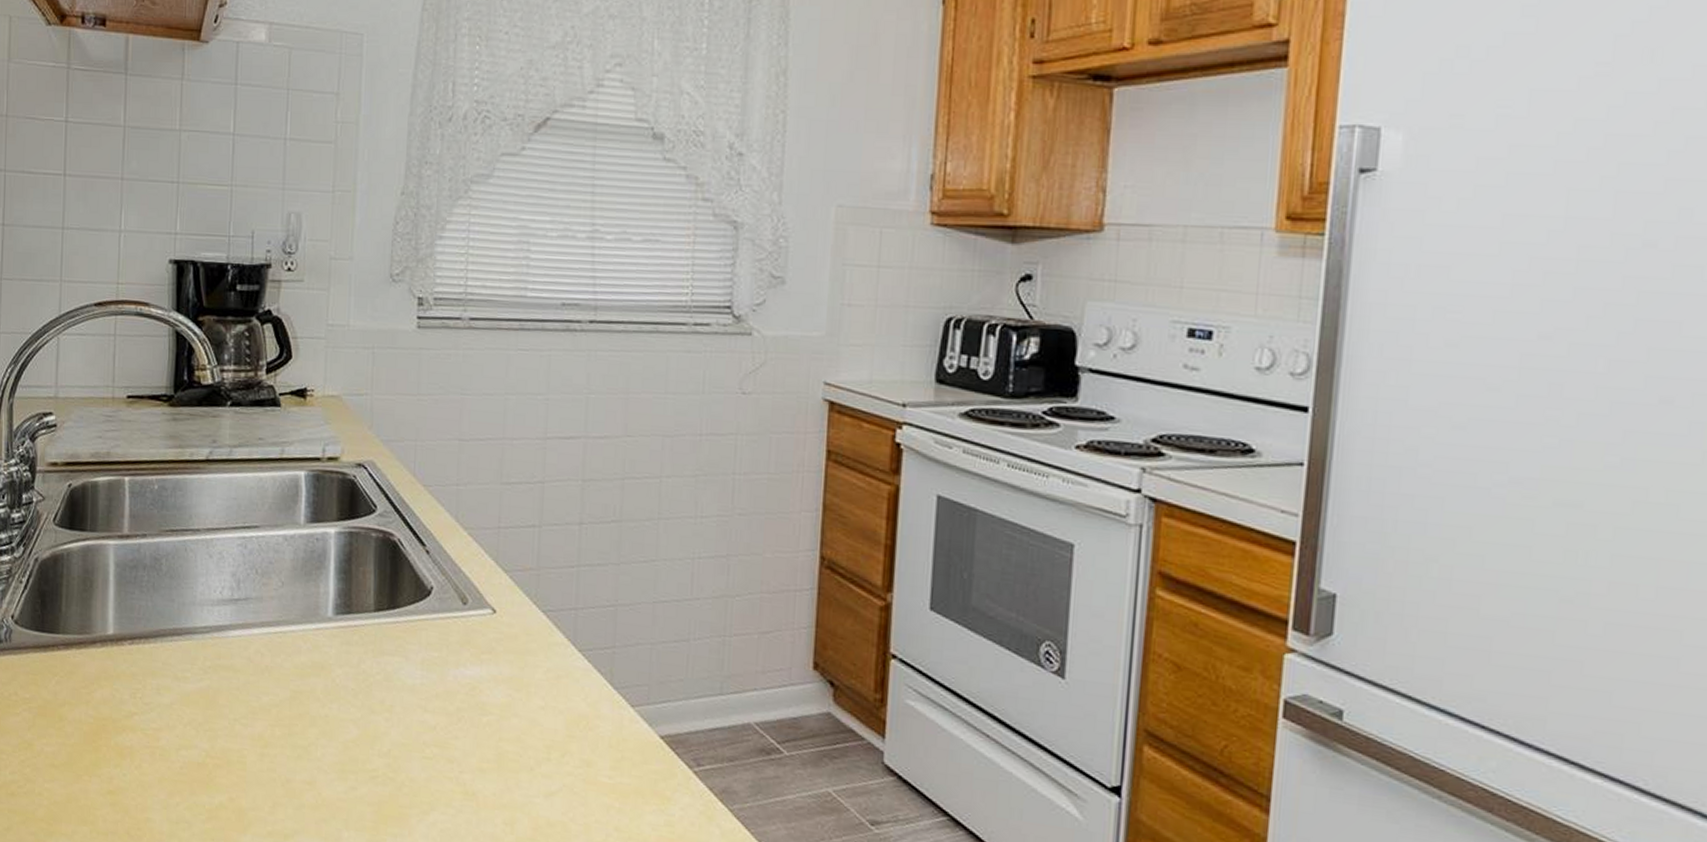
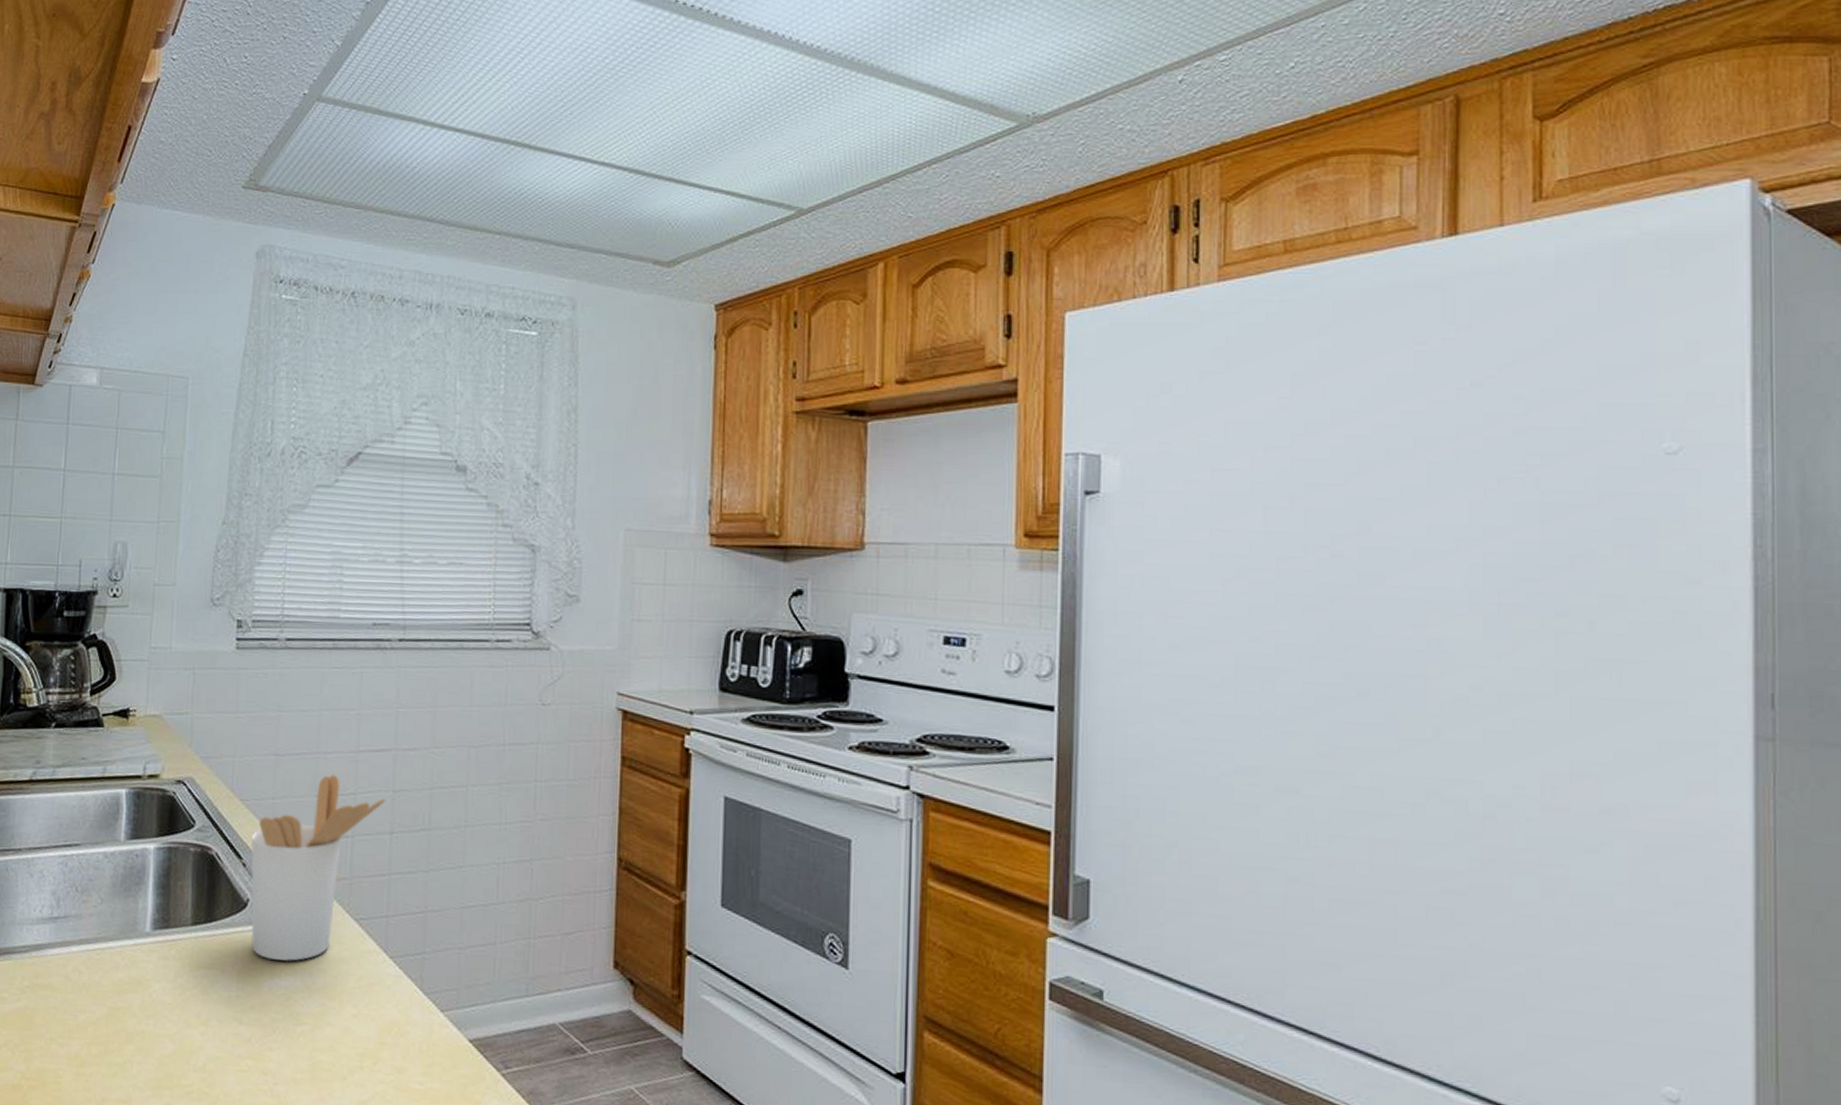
utensil holder: none [434,461,576,651] -> present [250,774,386,961]

